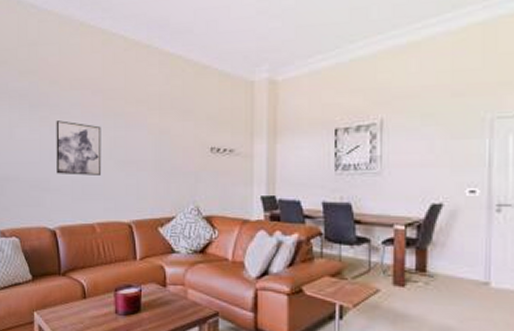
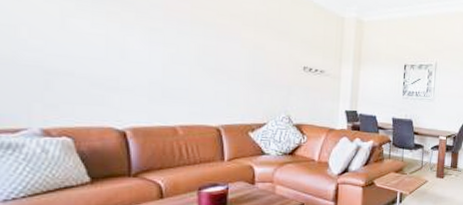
wall art: present [56,120,102,175] -> none [129,19,188,80]

